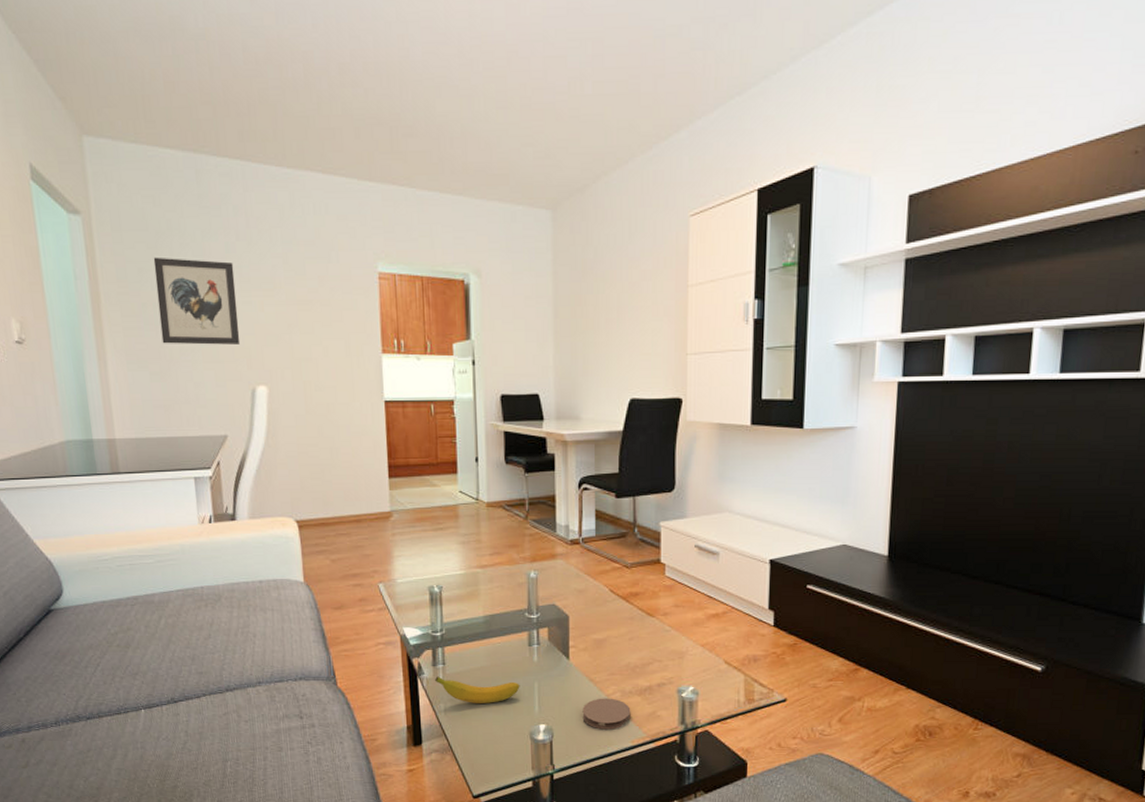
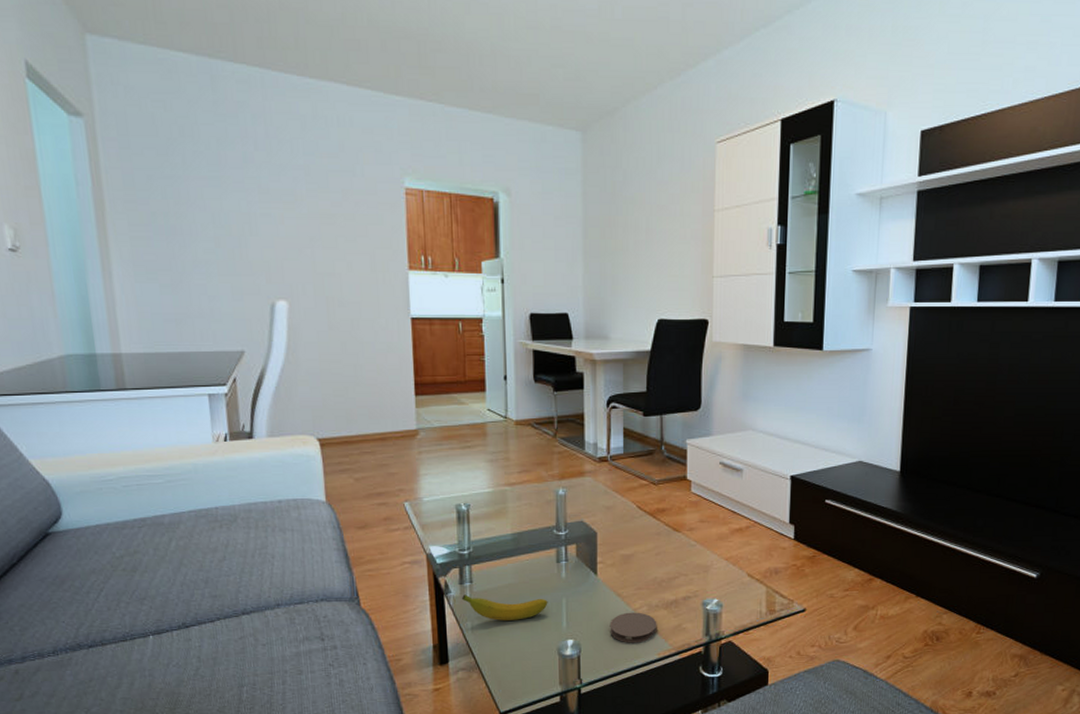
wall art: present [153,257,241,345] -> none [164,164,259,257]

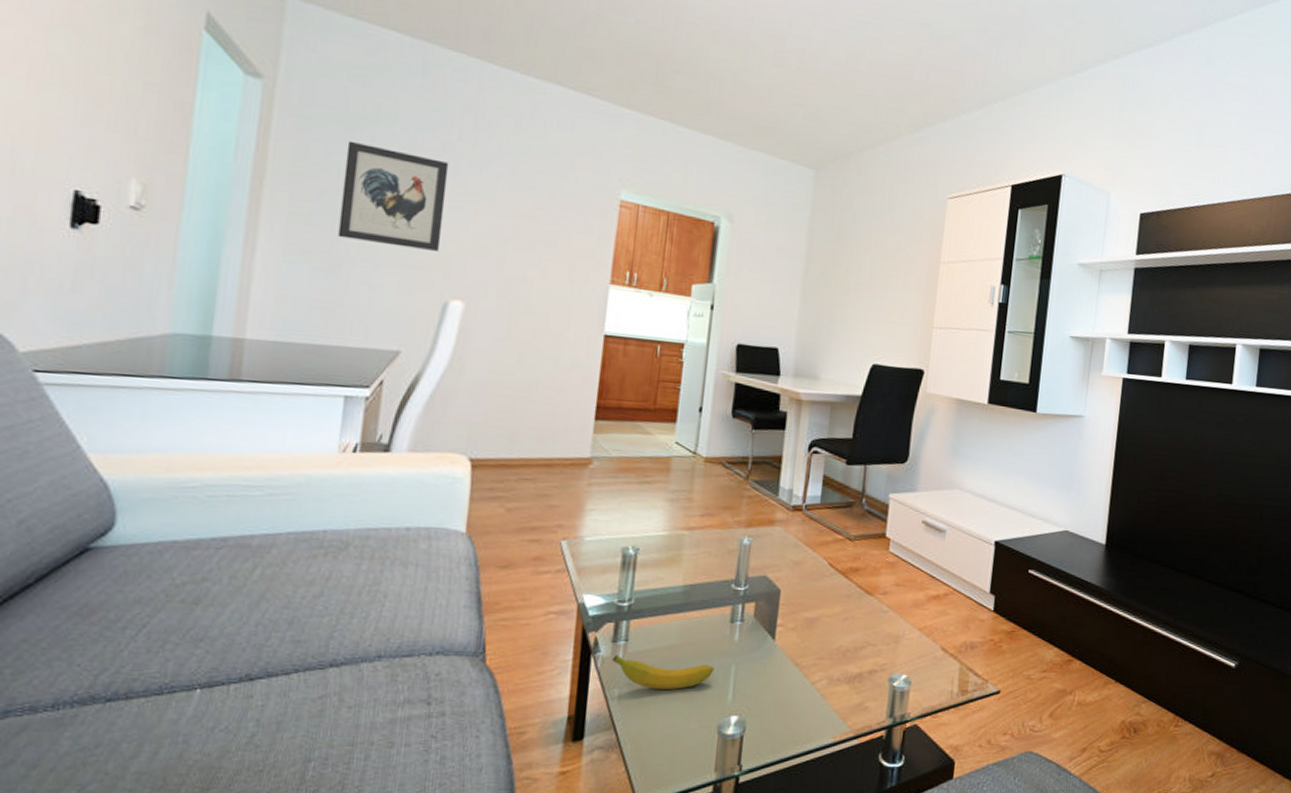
wall art: none [164,164,259,257] -> present [337,140,449,251]
coaster: present [610,612,657,643] -> none [781,685,837,723]

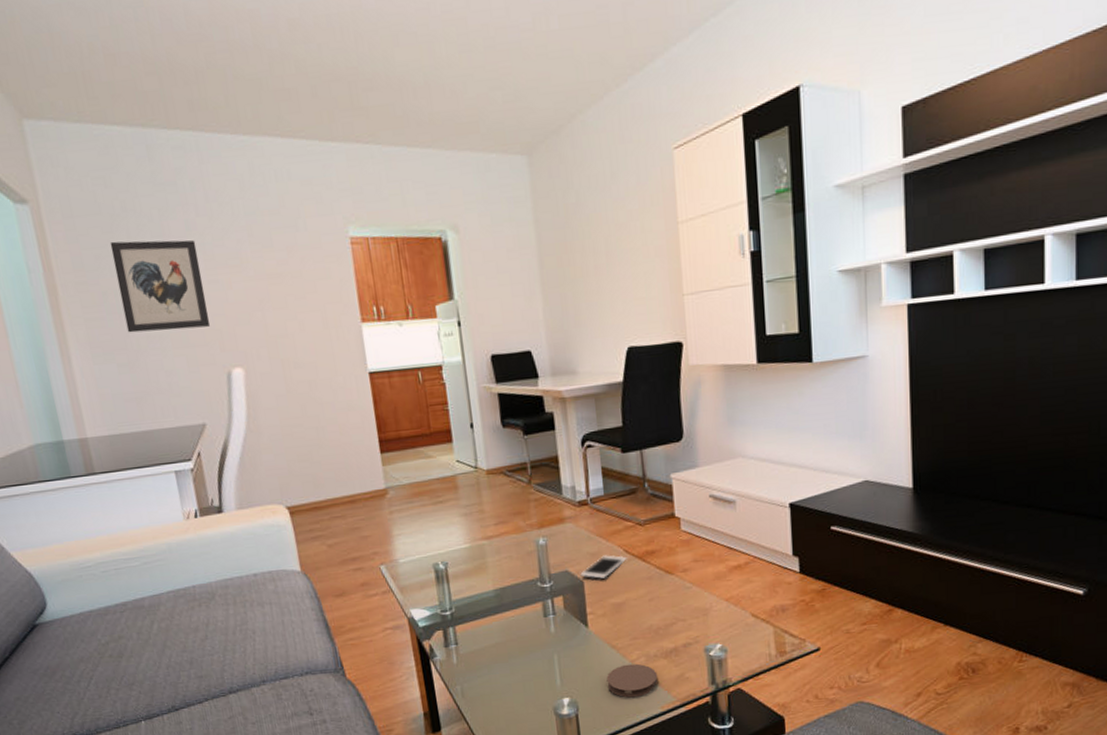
banana: present [611,655,715,690] -> none [448,656,539,683]
cell phone: none [778,565,830,590] -> present [580,555,627,579]
coaster: none [781,685,837,723] -> present [606,663,658,698]

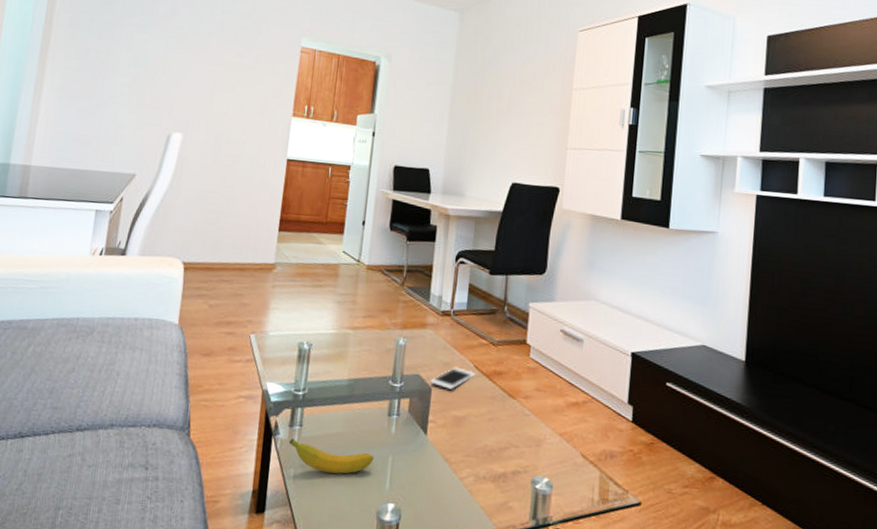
wall art: present [110,240,211,333] -> none [96,11,175,94]
banana: none [448,656,539,683] -> present [288,438,374,474]
coaster: present [606,663,658,698] -> none [433,480,483,518]

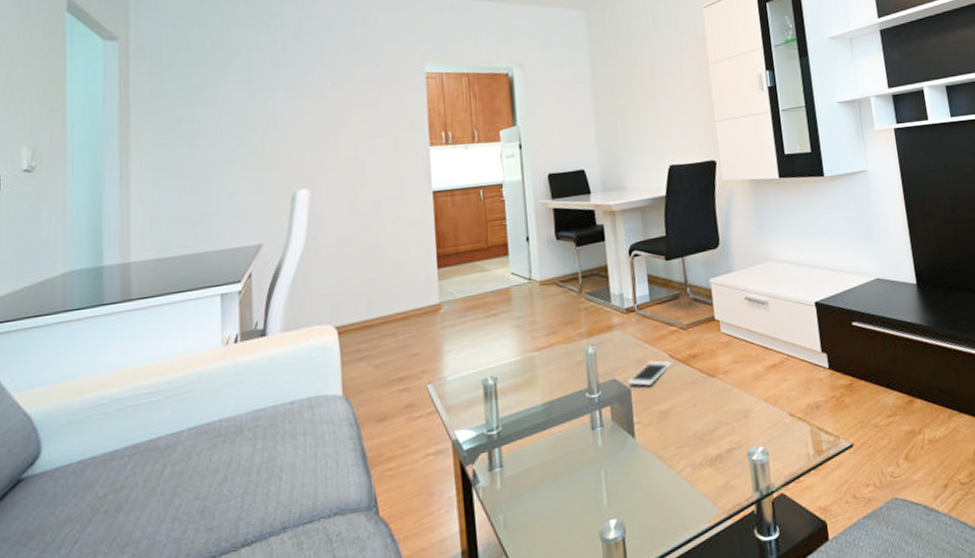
banana: present [288,438,374,474] -> none [491,474,586,509]

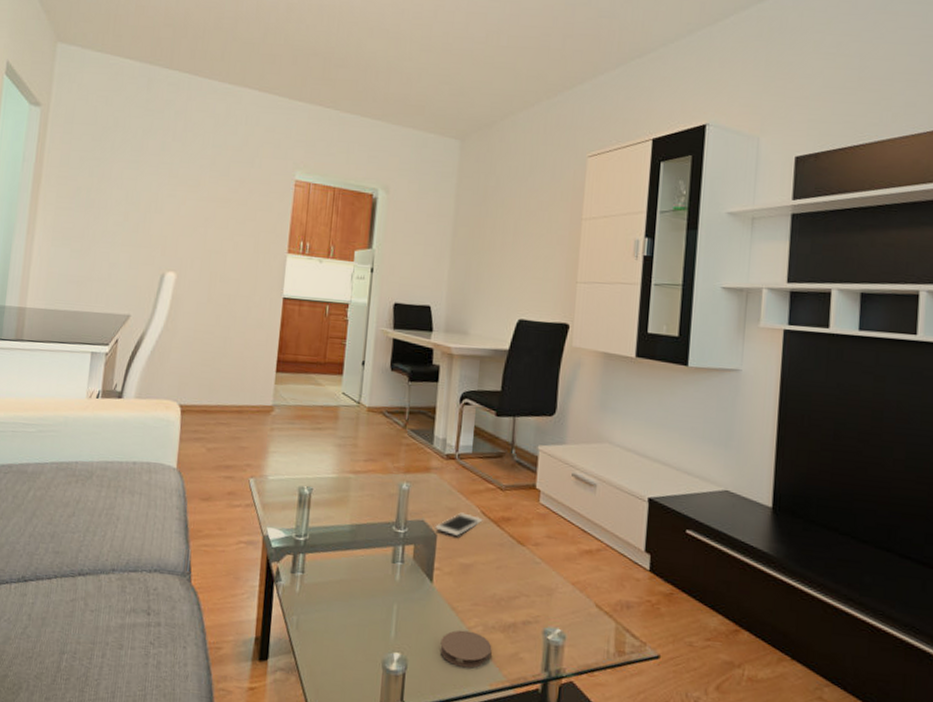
coaster: none [653,474,704,514] -> present [440,630,492,669]

